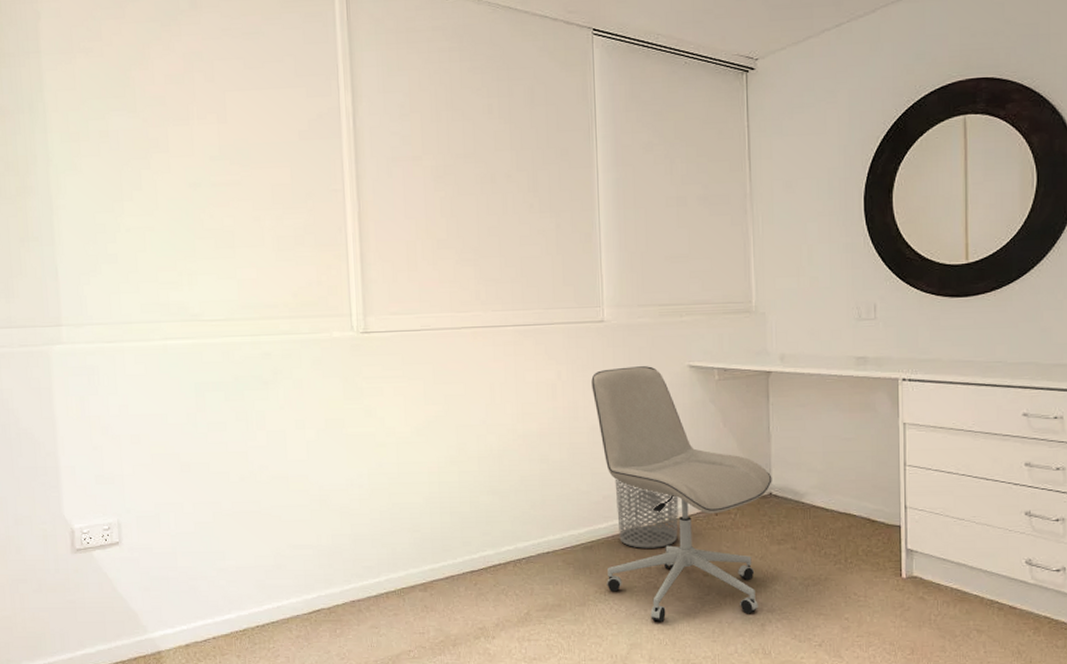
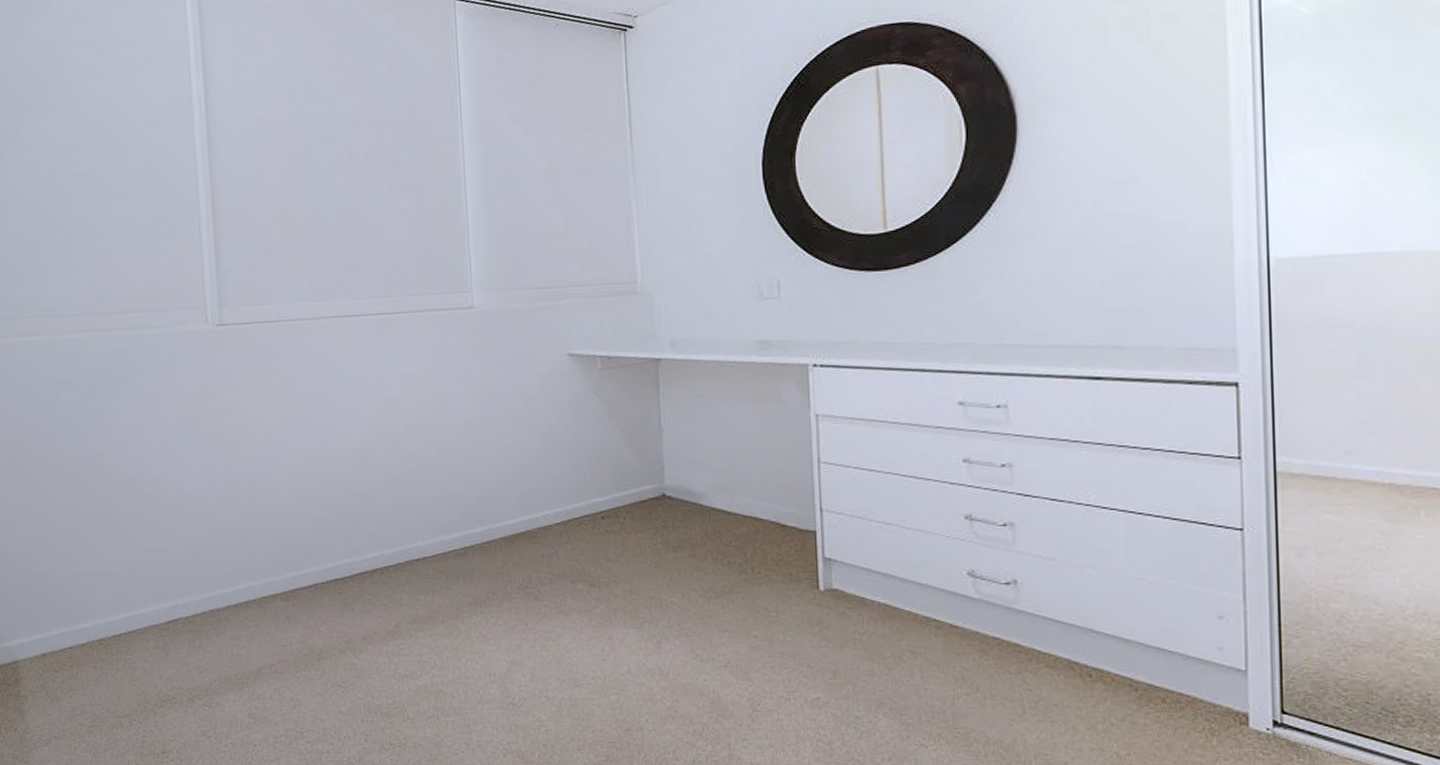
office chair: present [591,366,772,622] -> none [461,355,666,637]
waste bin: present [615,479,679,548] -> none [489,479,561,556]

